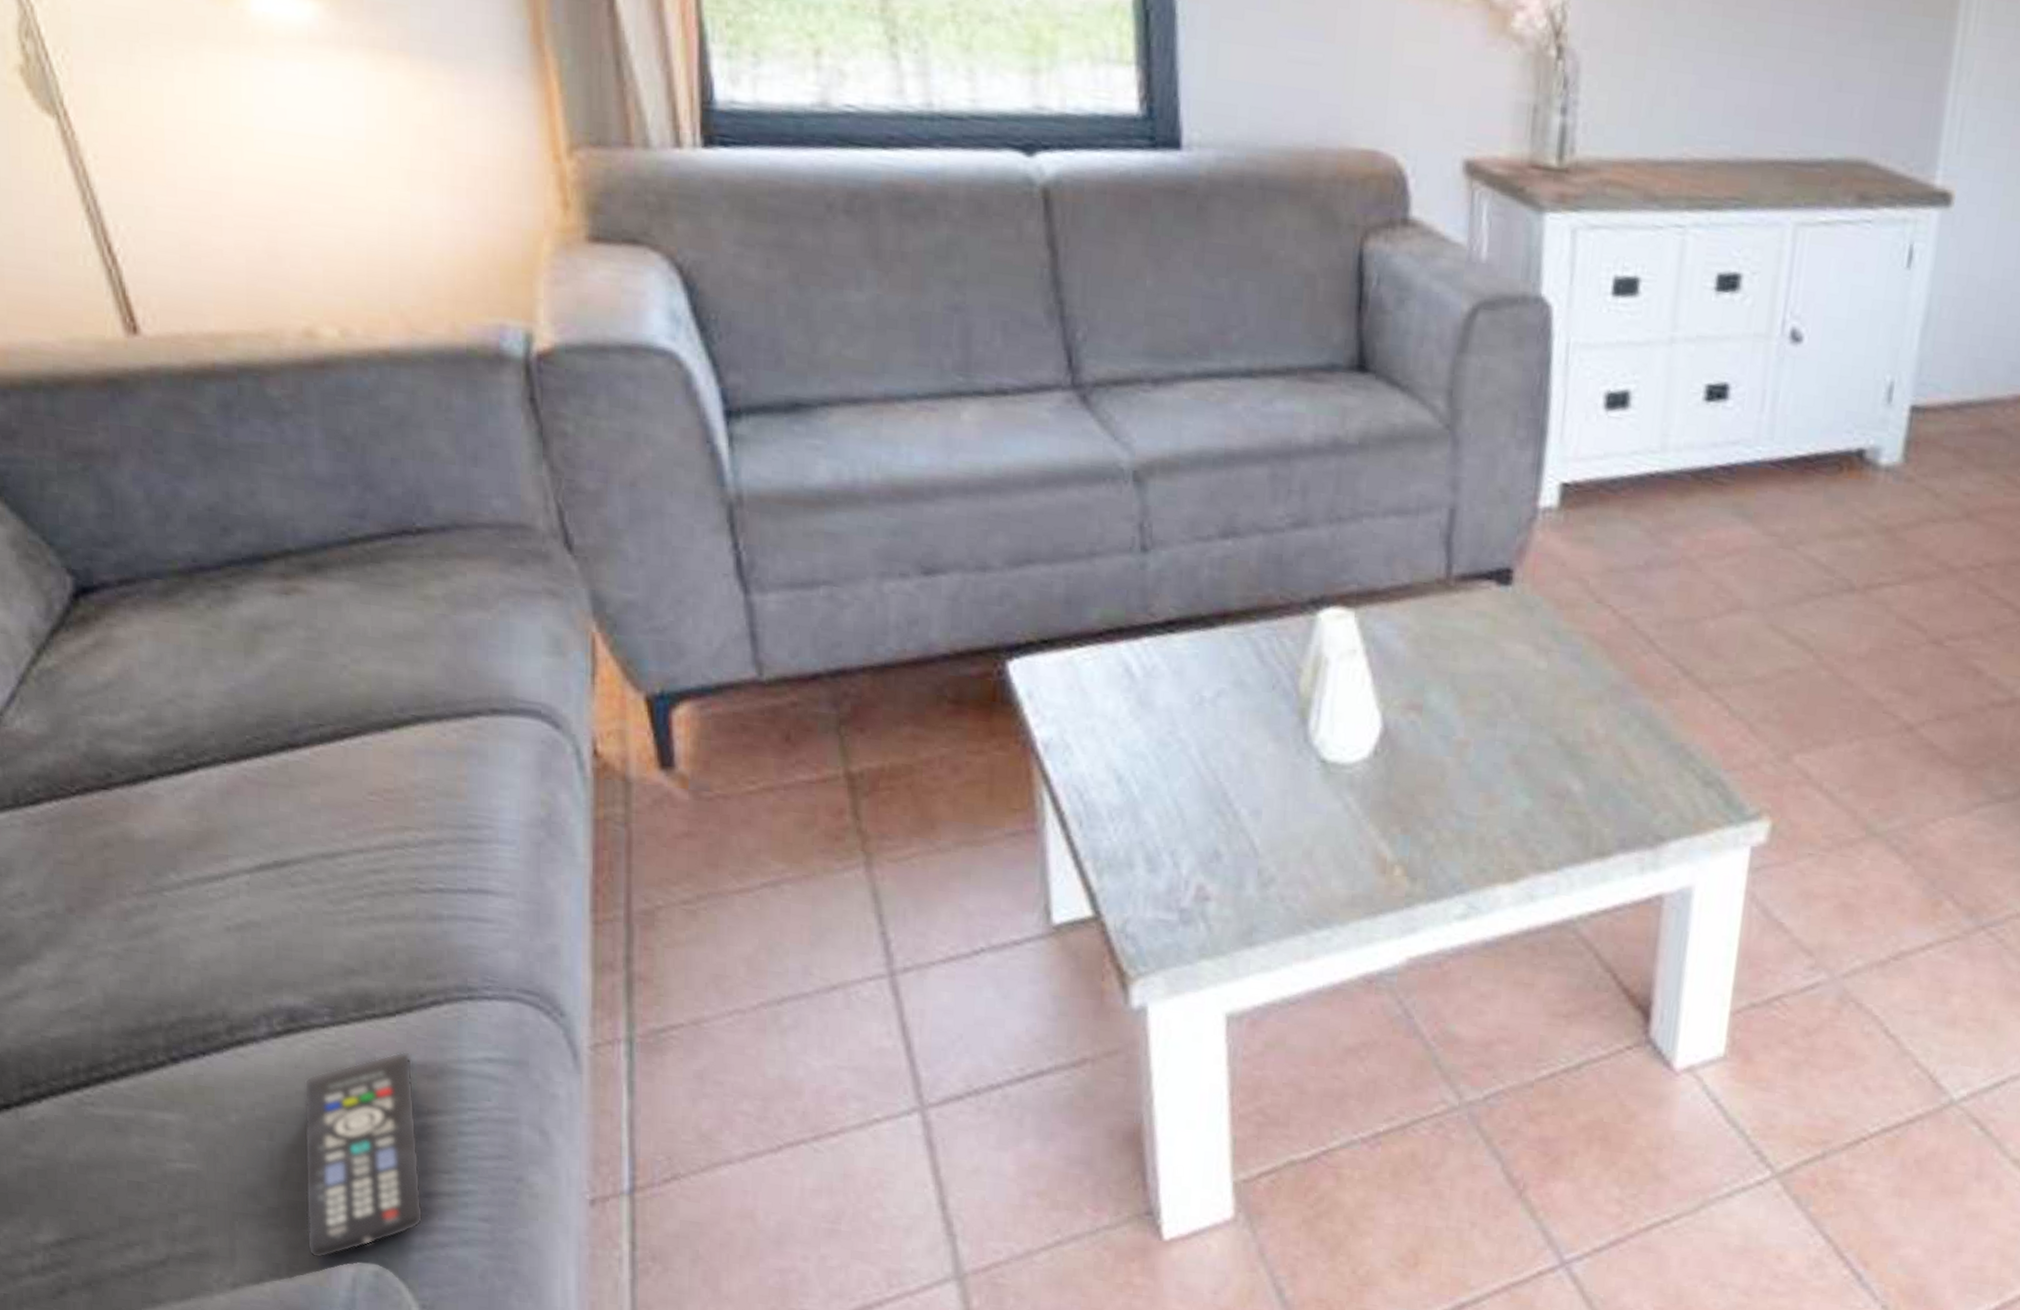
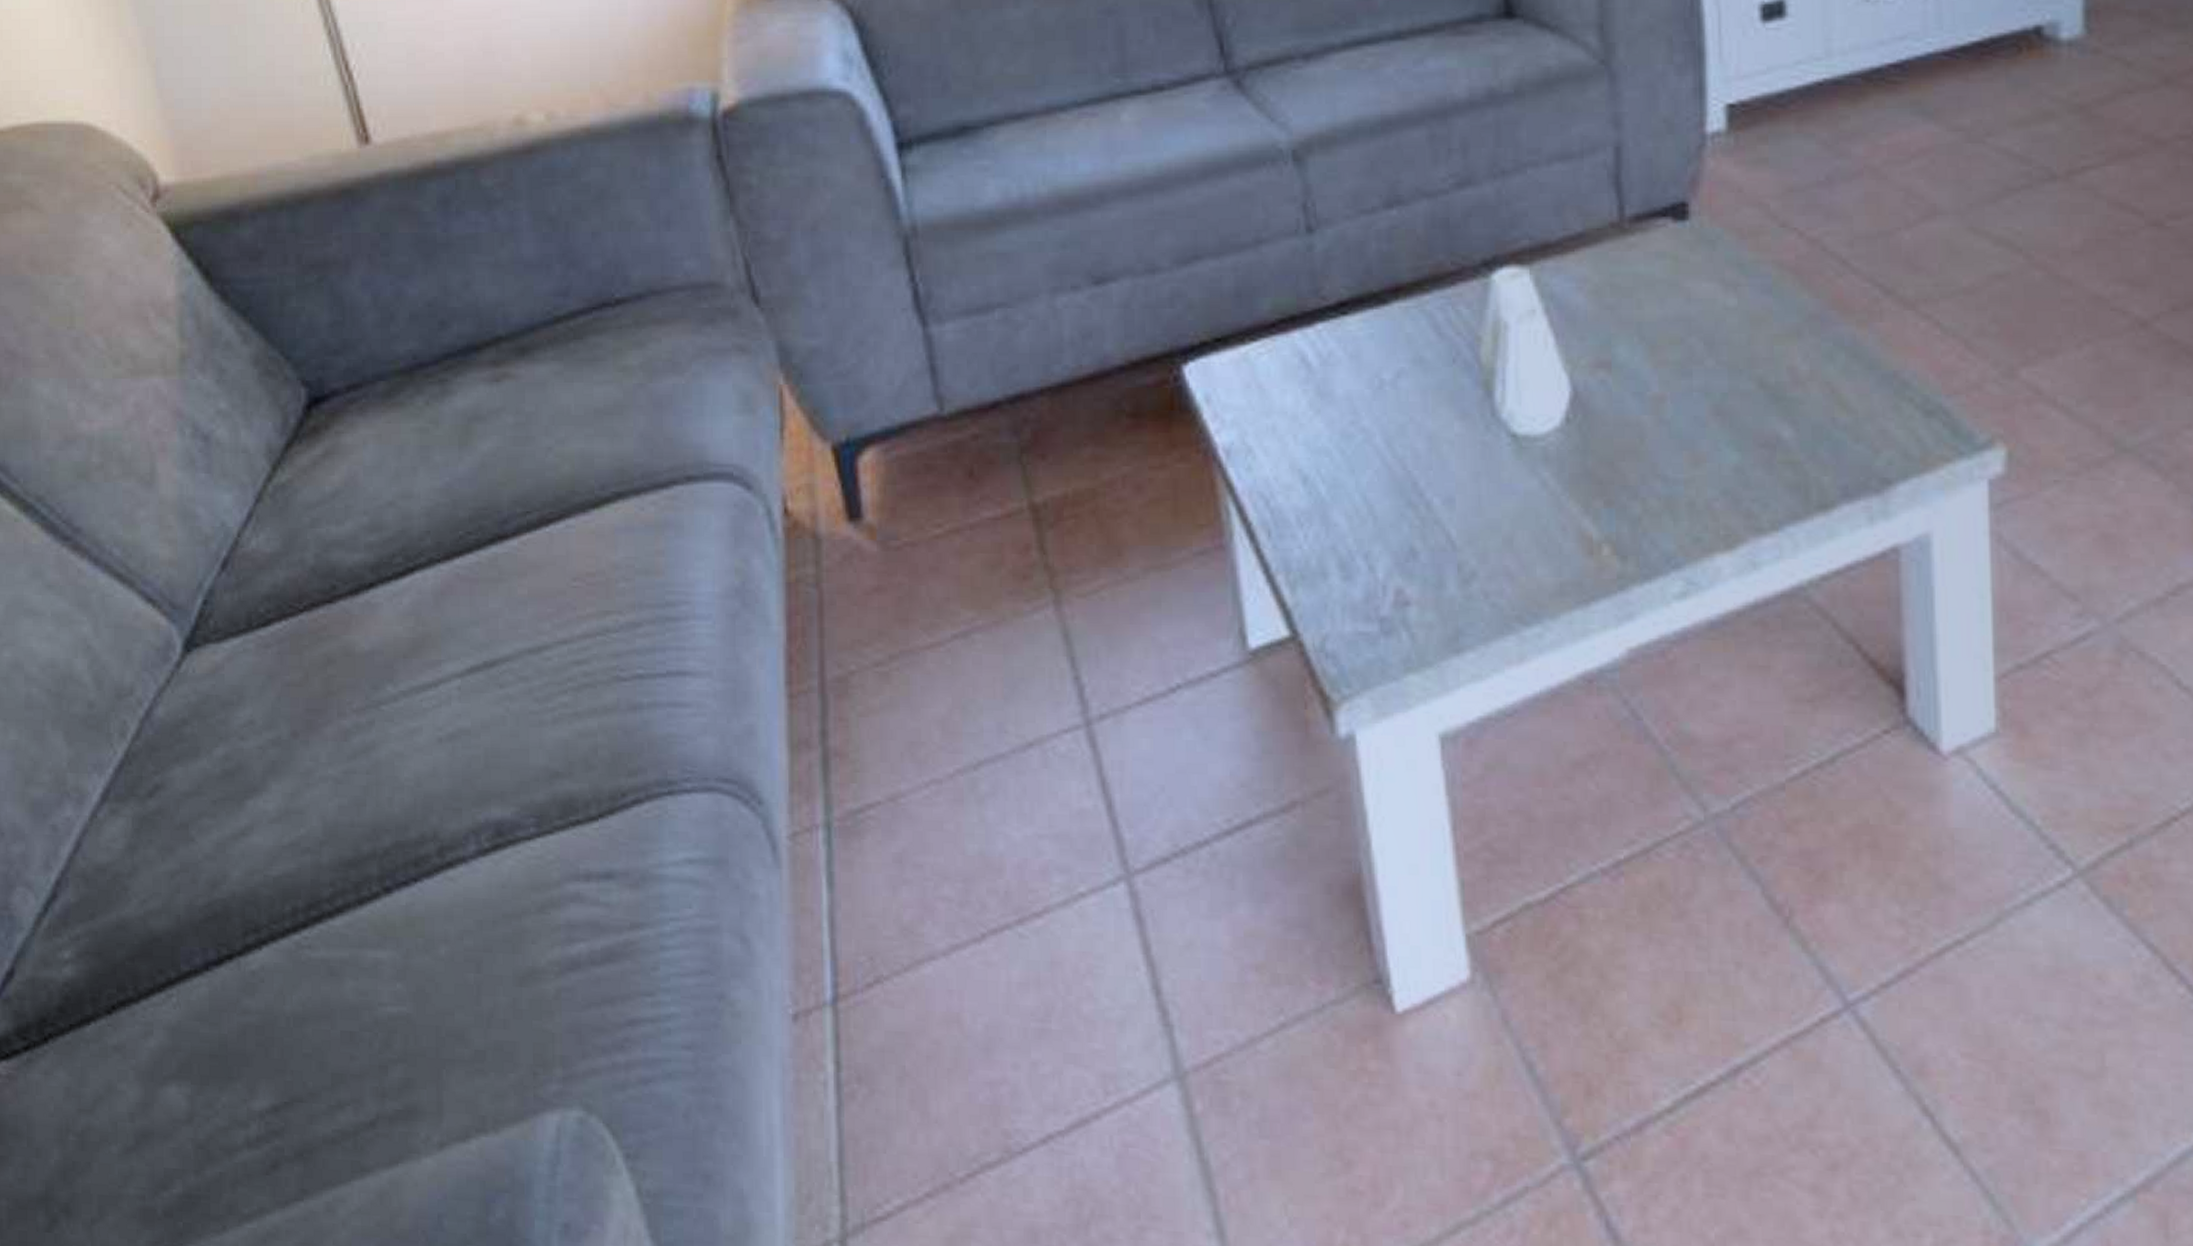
remote control: present [303,1050,424,1259] -> none [510,858,628,1107]

